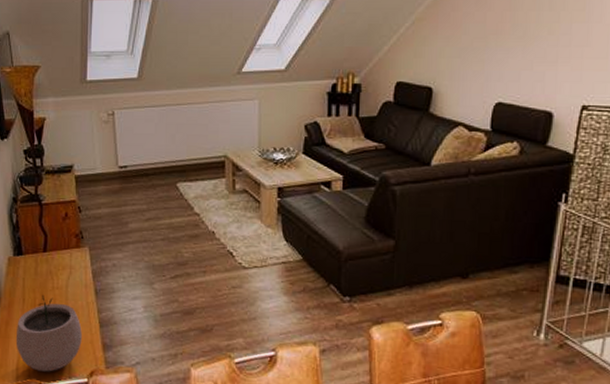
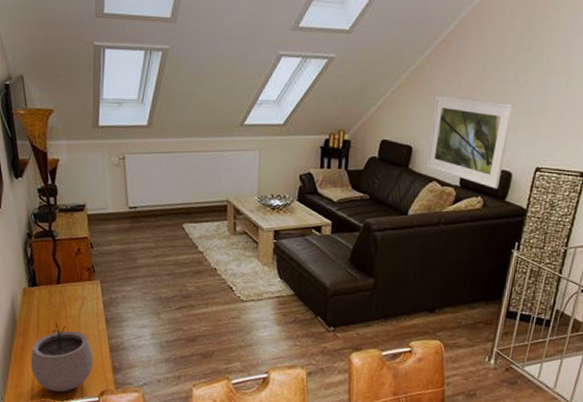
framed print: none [450,29,552,133] -> present [426,95,515,189]

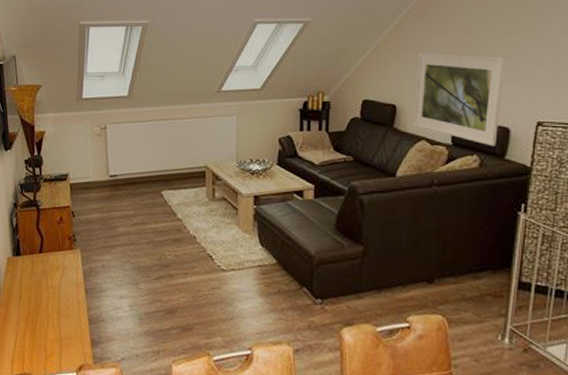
plant pot: present [30,322,93,392] -> none [11,292,72,366]

